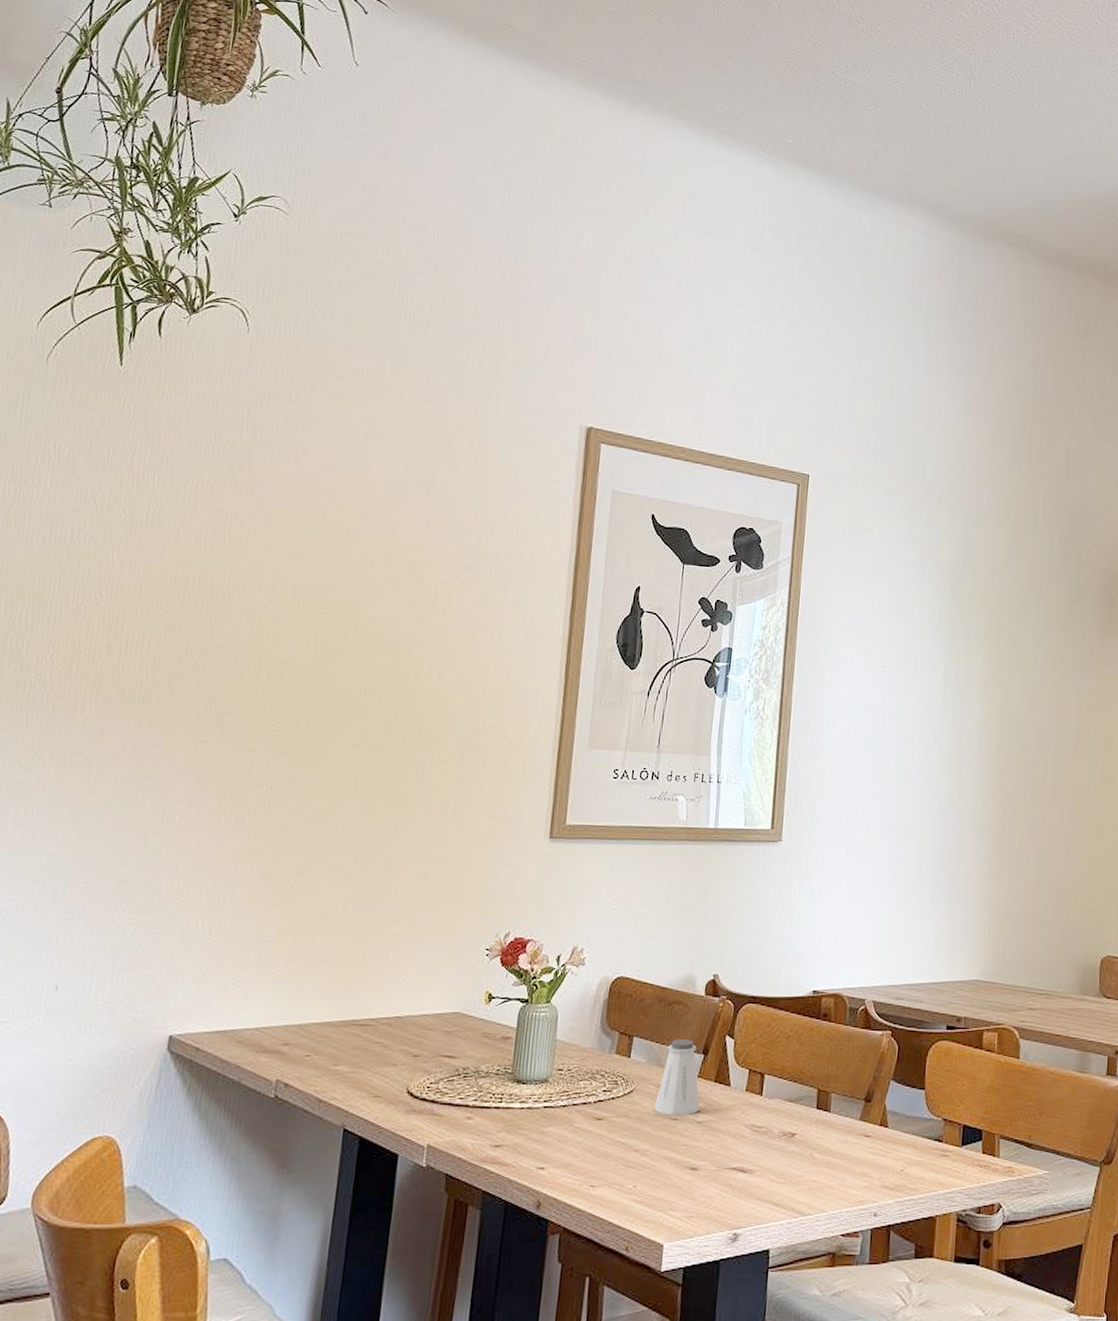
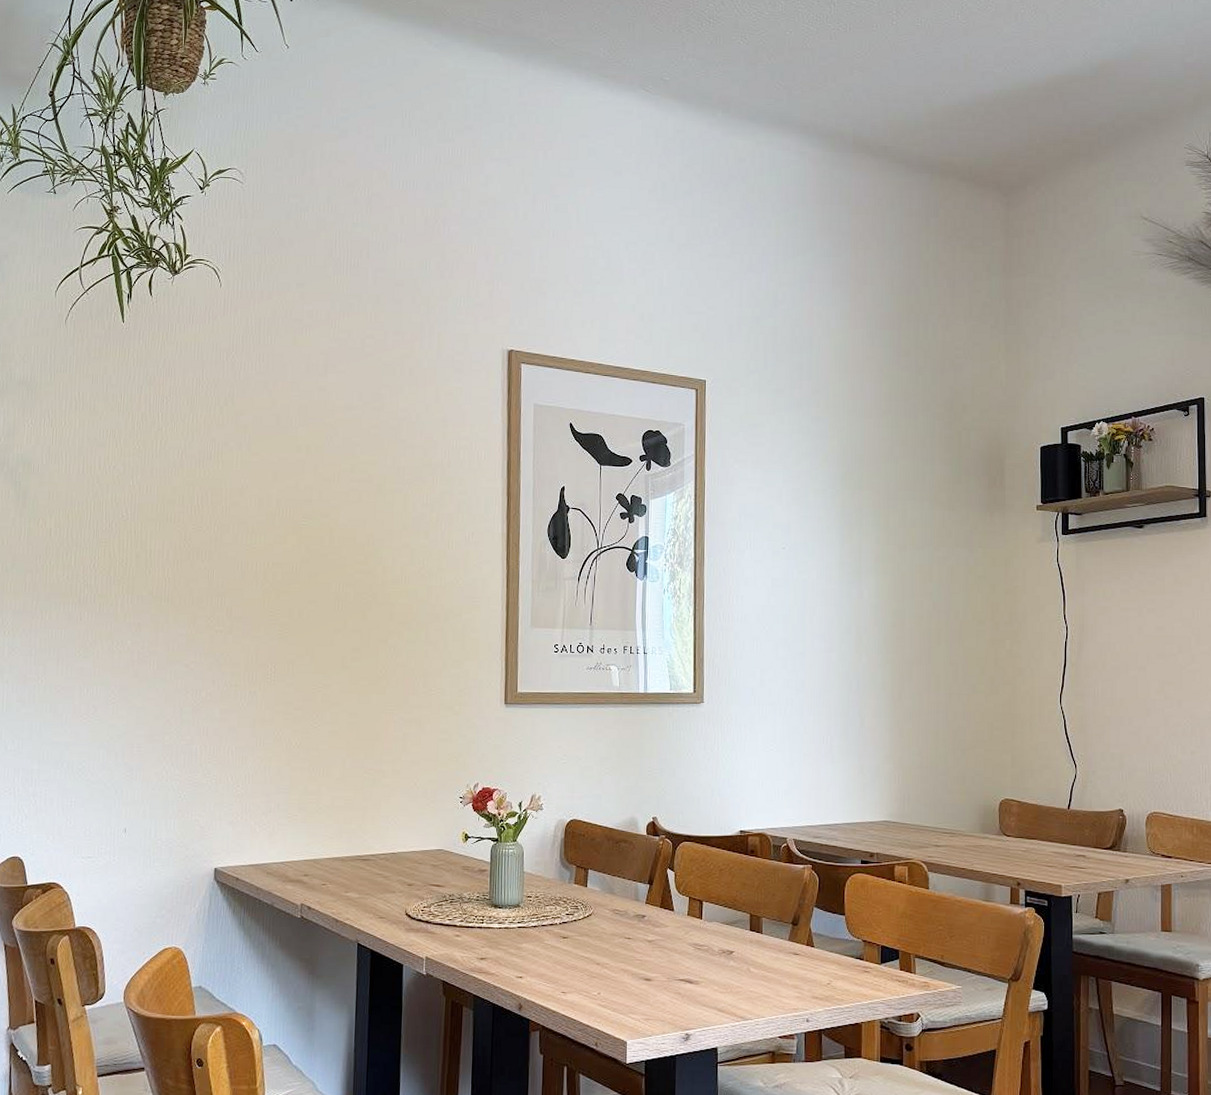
saltshaker: present [654,1039,701,1115] -> none [610,872,650,935]

